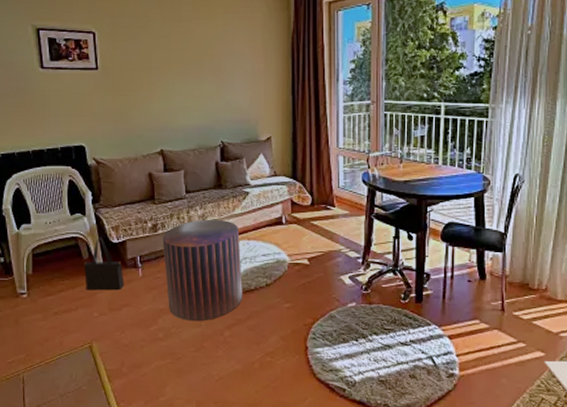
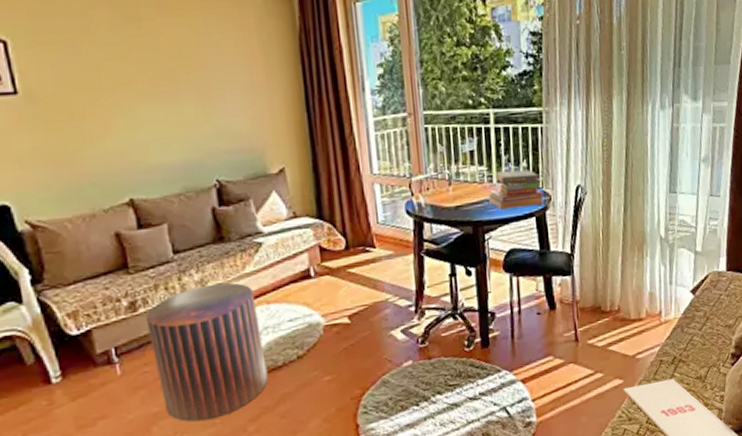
tote bag: present [84,236,125,291] -> none [29,329,97,408]
books: none [433,155,483,188] -> present [488,170,543,210]

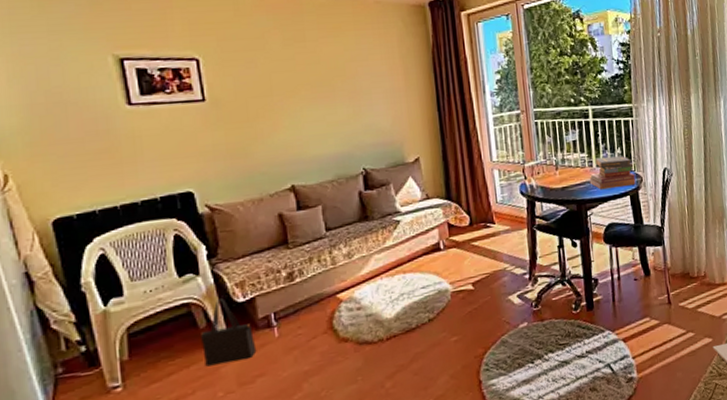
tote bag: none [29,329,97,408] -> present [201,297,257,367]
pouf: present [145,282,268,422] -> none [300,255,404,379]

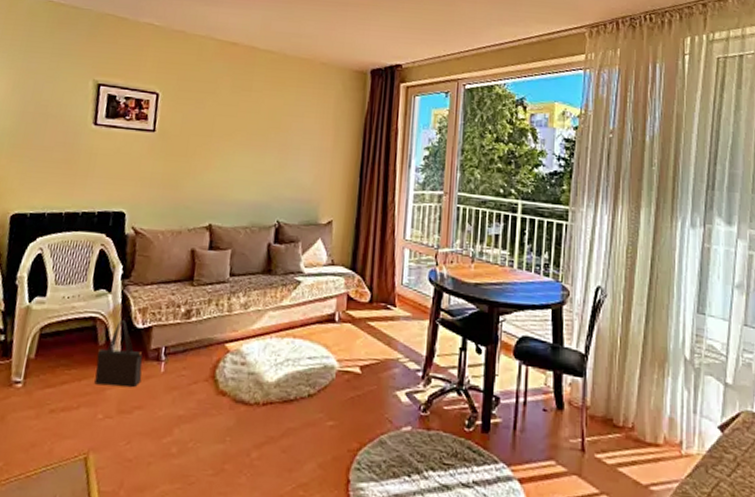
books: present [589,156,636,190] -> none [507,258,561,299]

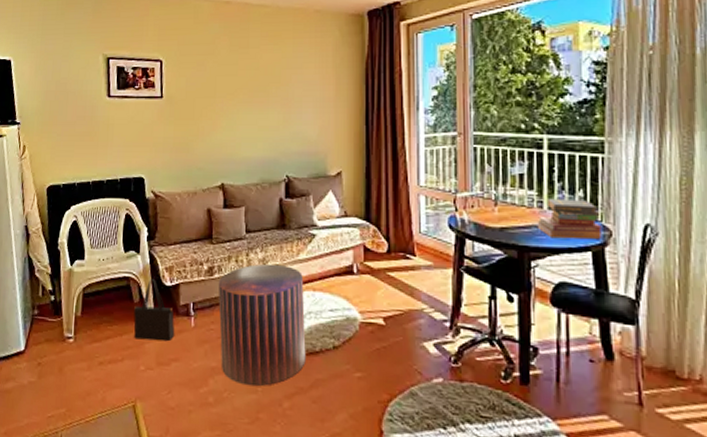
pouf: none [189,308,285,436] -> present [218,263,306,386]
books: none [507,258,561,299] -> present [537,198,602,240]

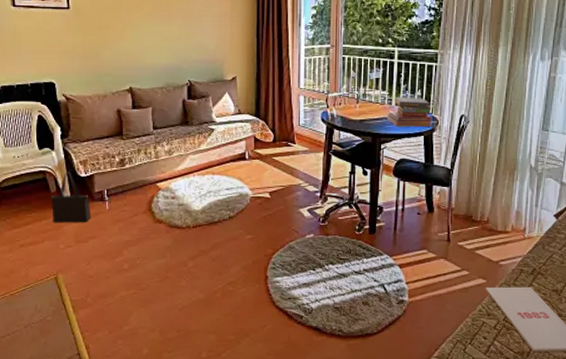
pouf: present [218,263,306,386] -> none [129,154,207,253]

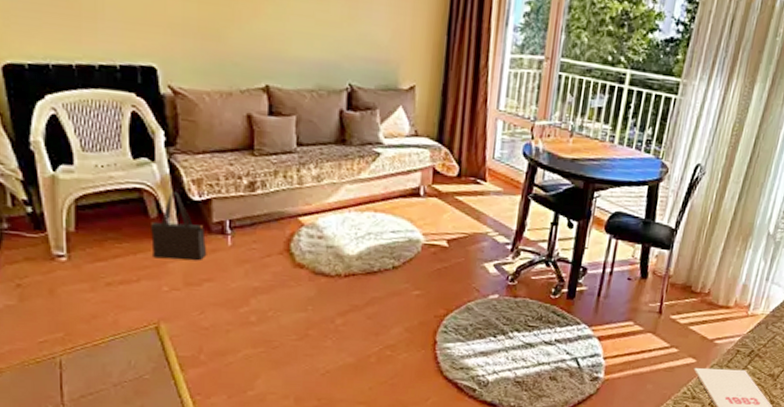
books: present [387,97,432,127] -> none [605,133,663,176]

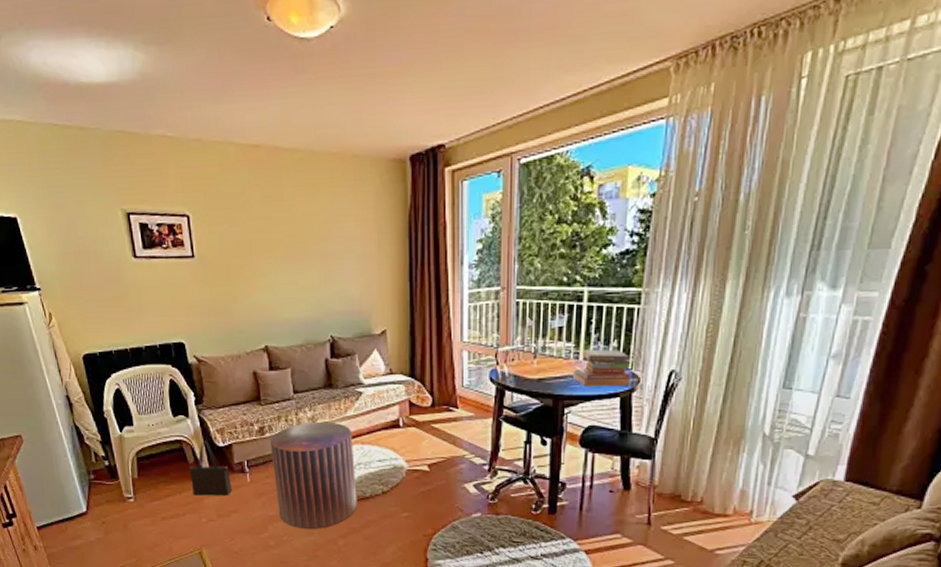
pouf: none [261,181,365,305] -> present [269,421,357,530]
books: none [605,133,663,176] -> present [572,349,631,387]

